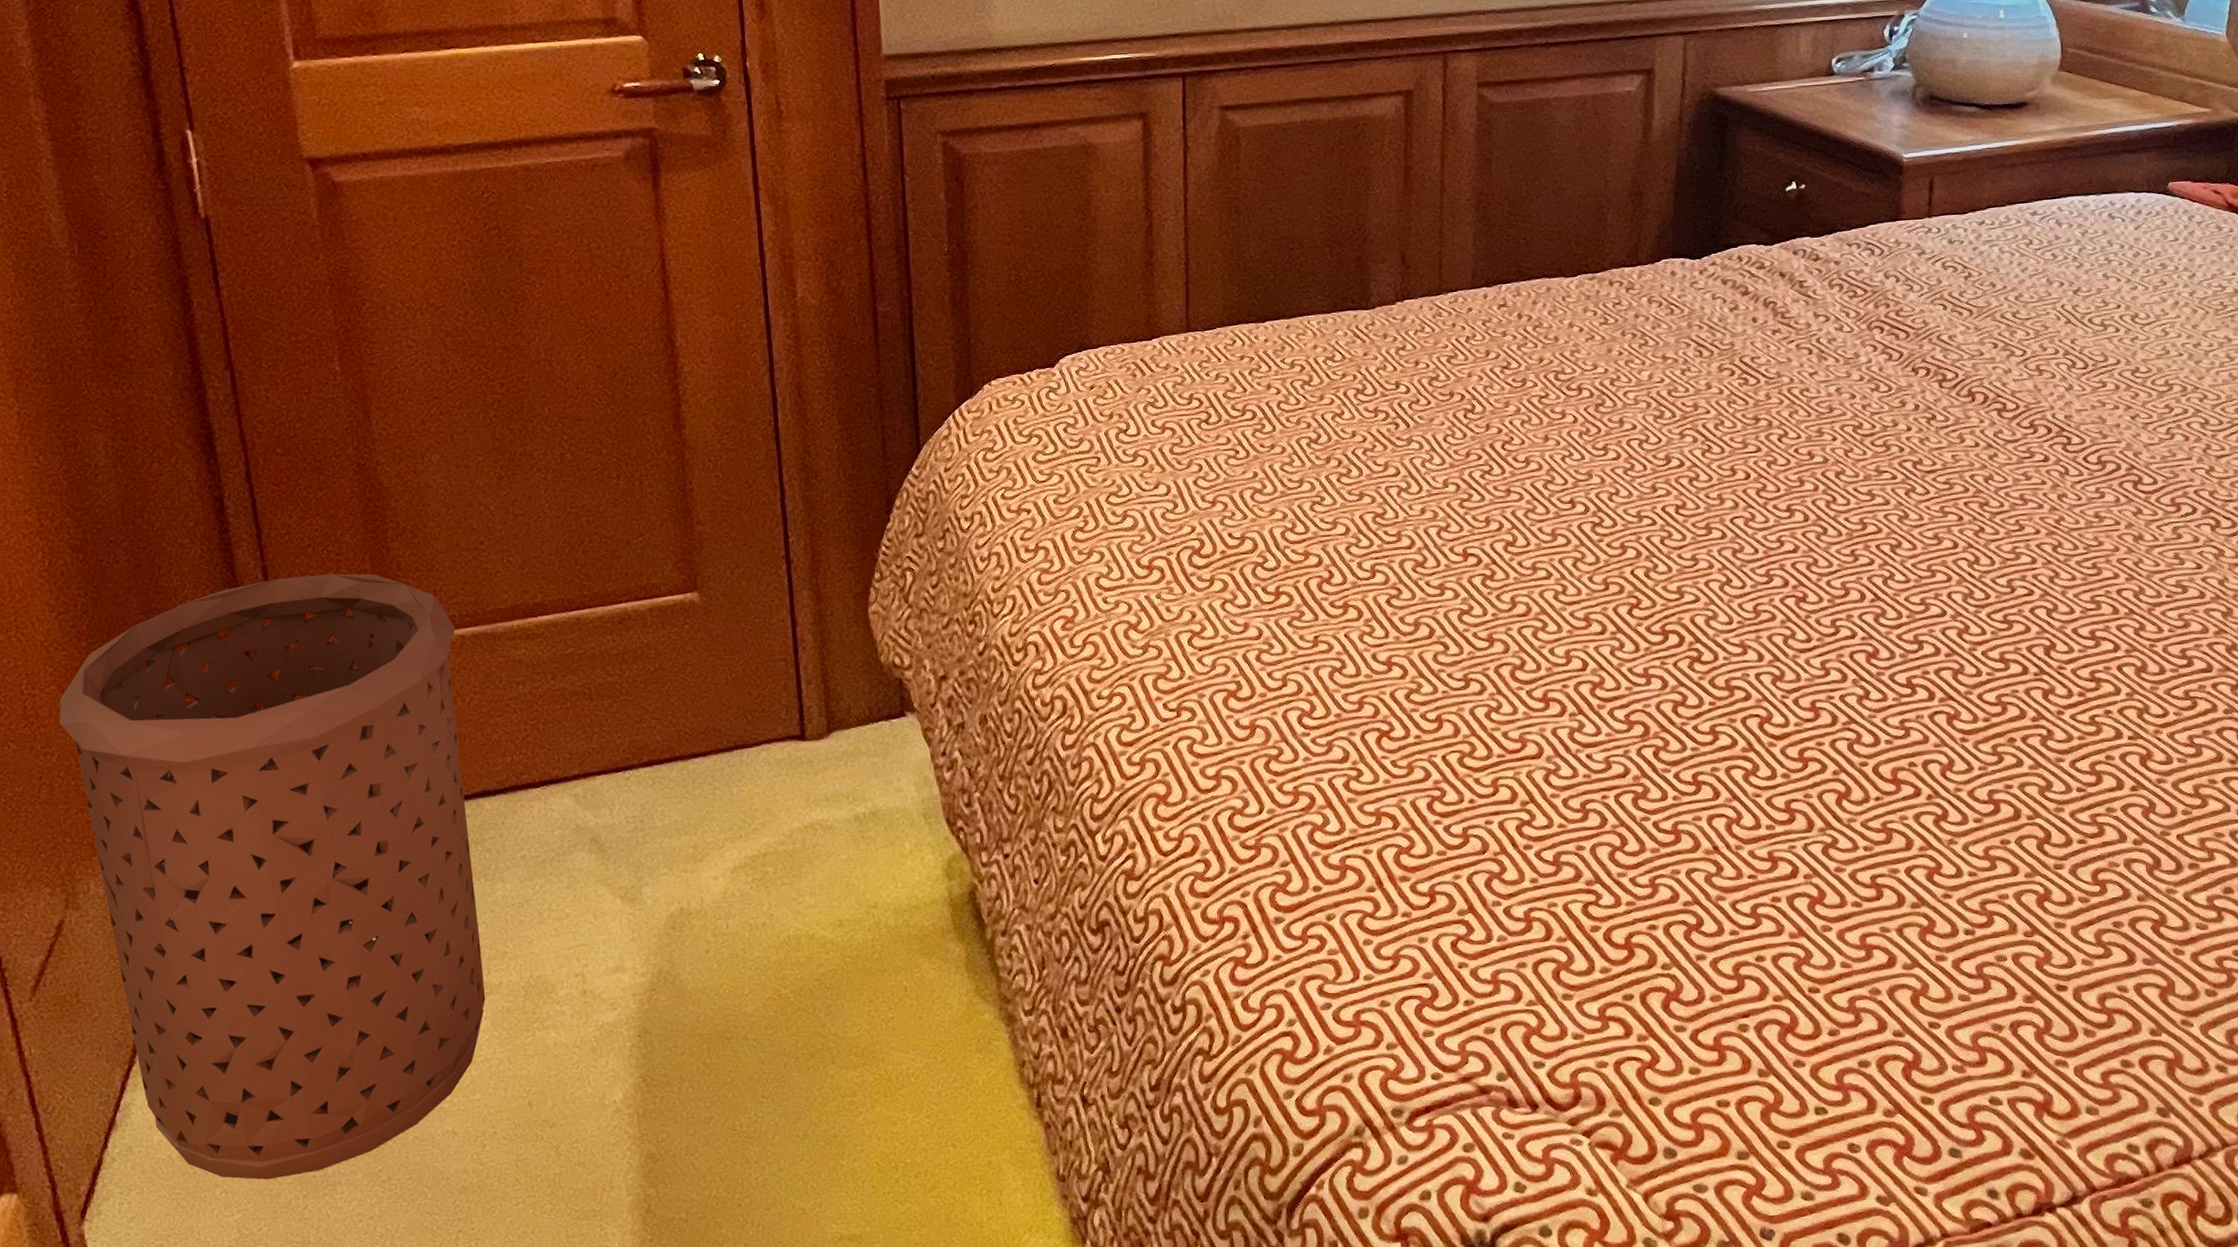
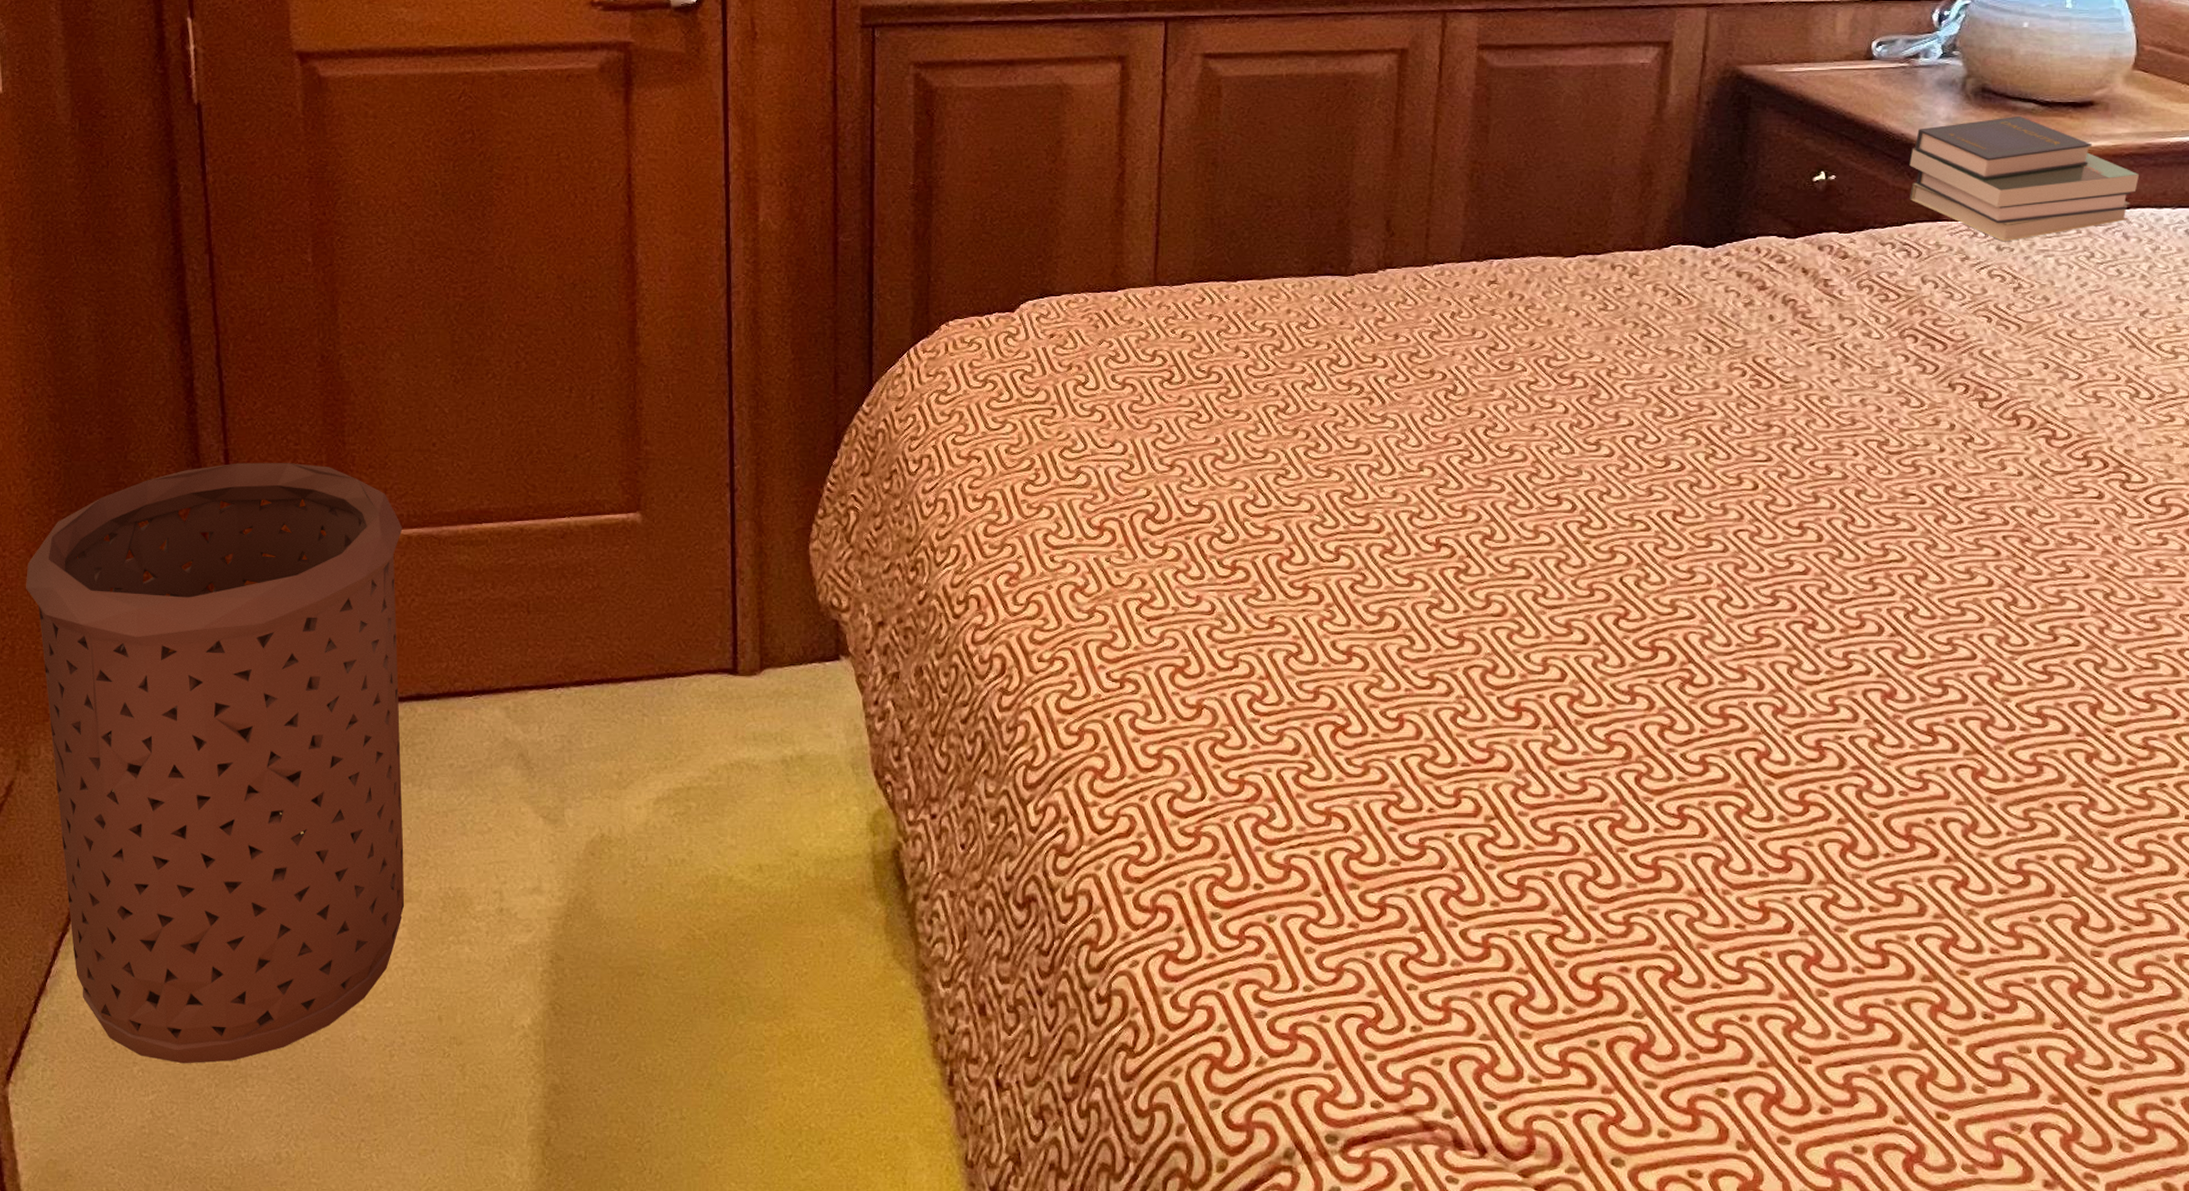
books: none [1868,120,2069,236] -> present [1908,116,2140,242]

